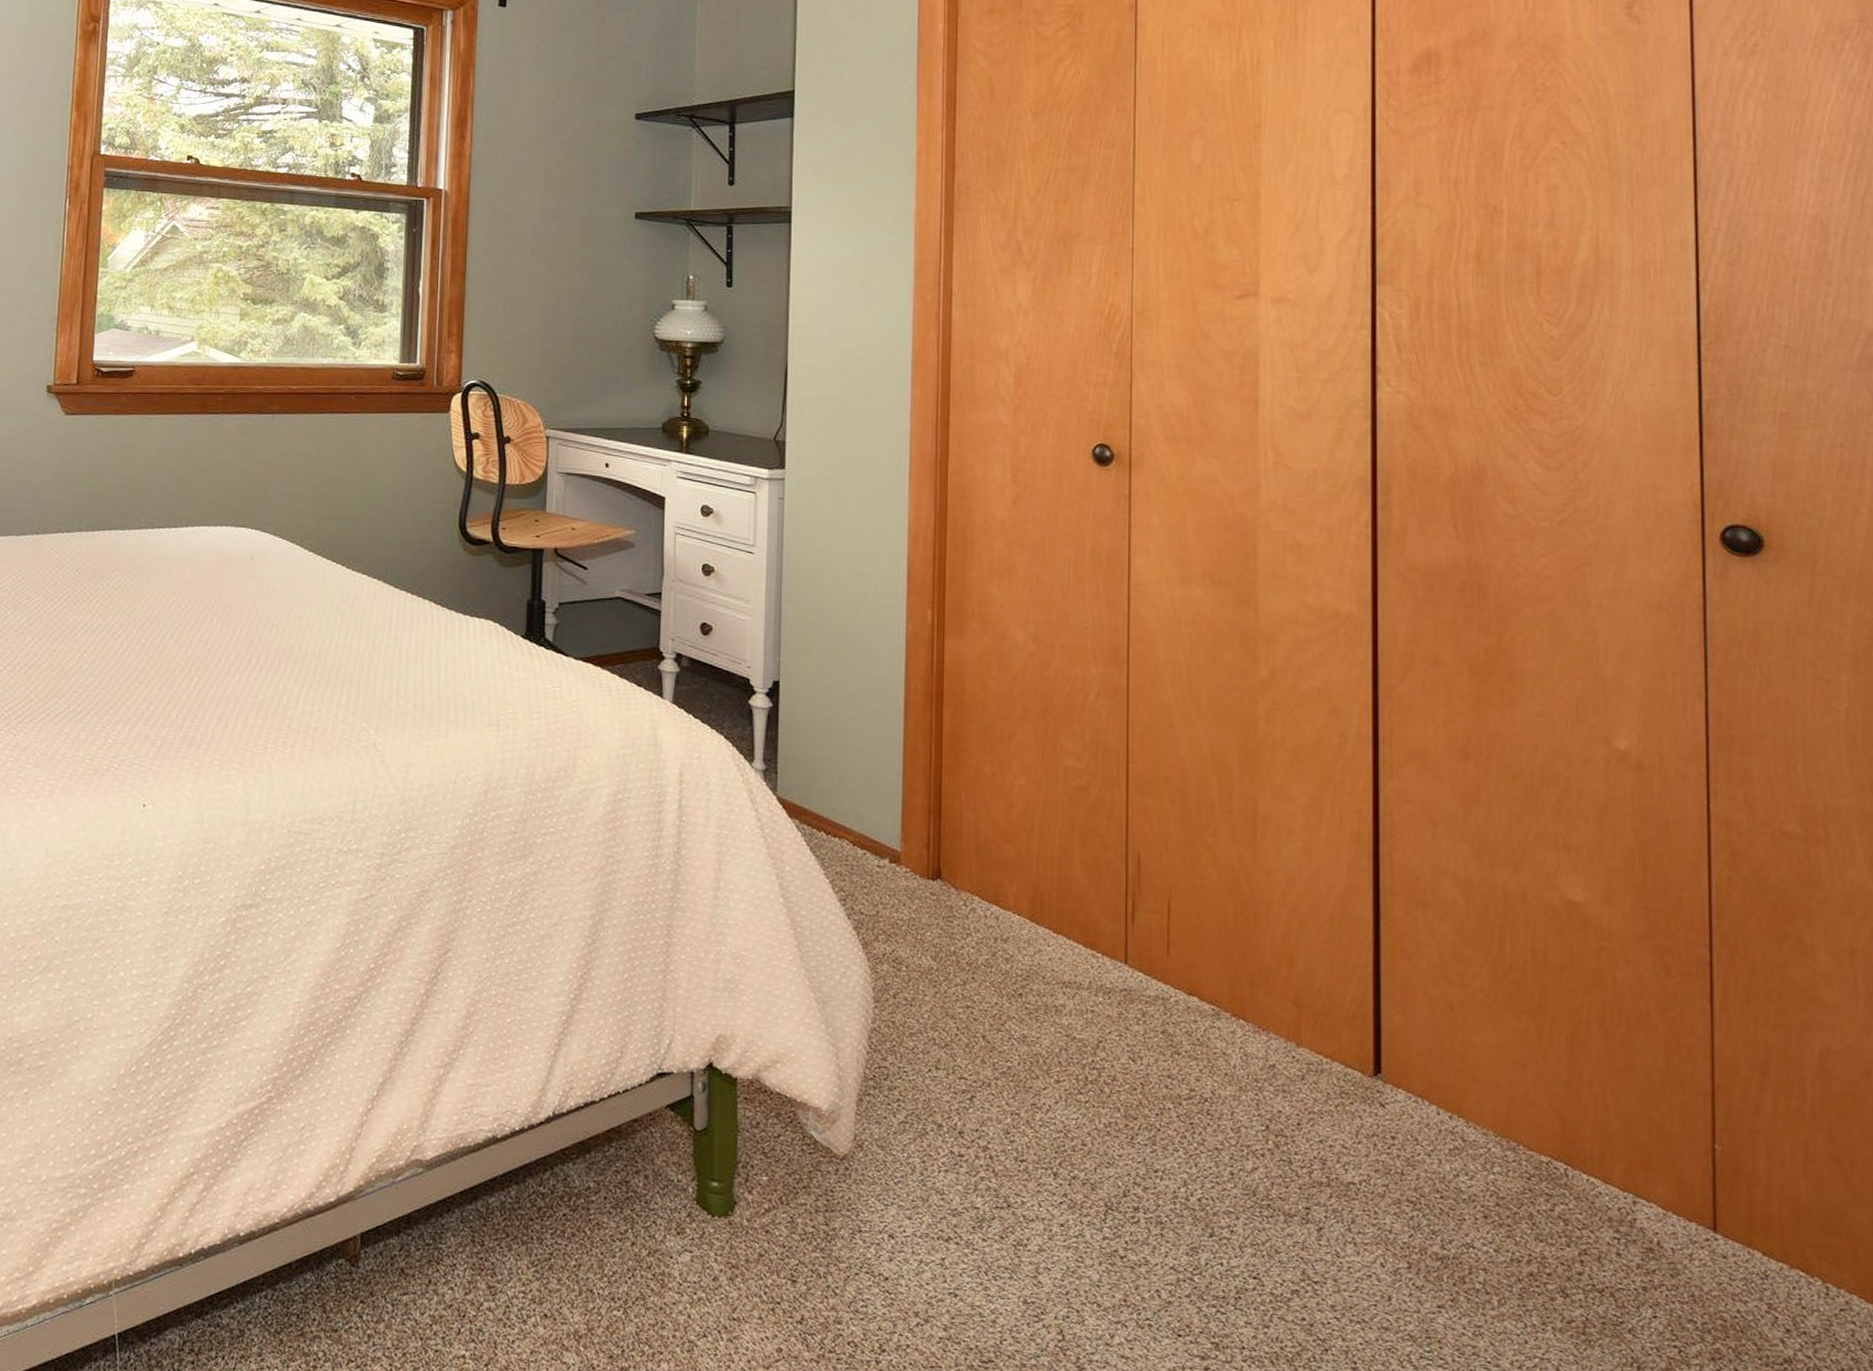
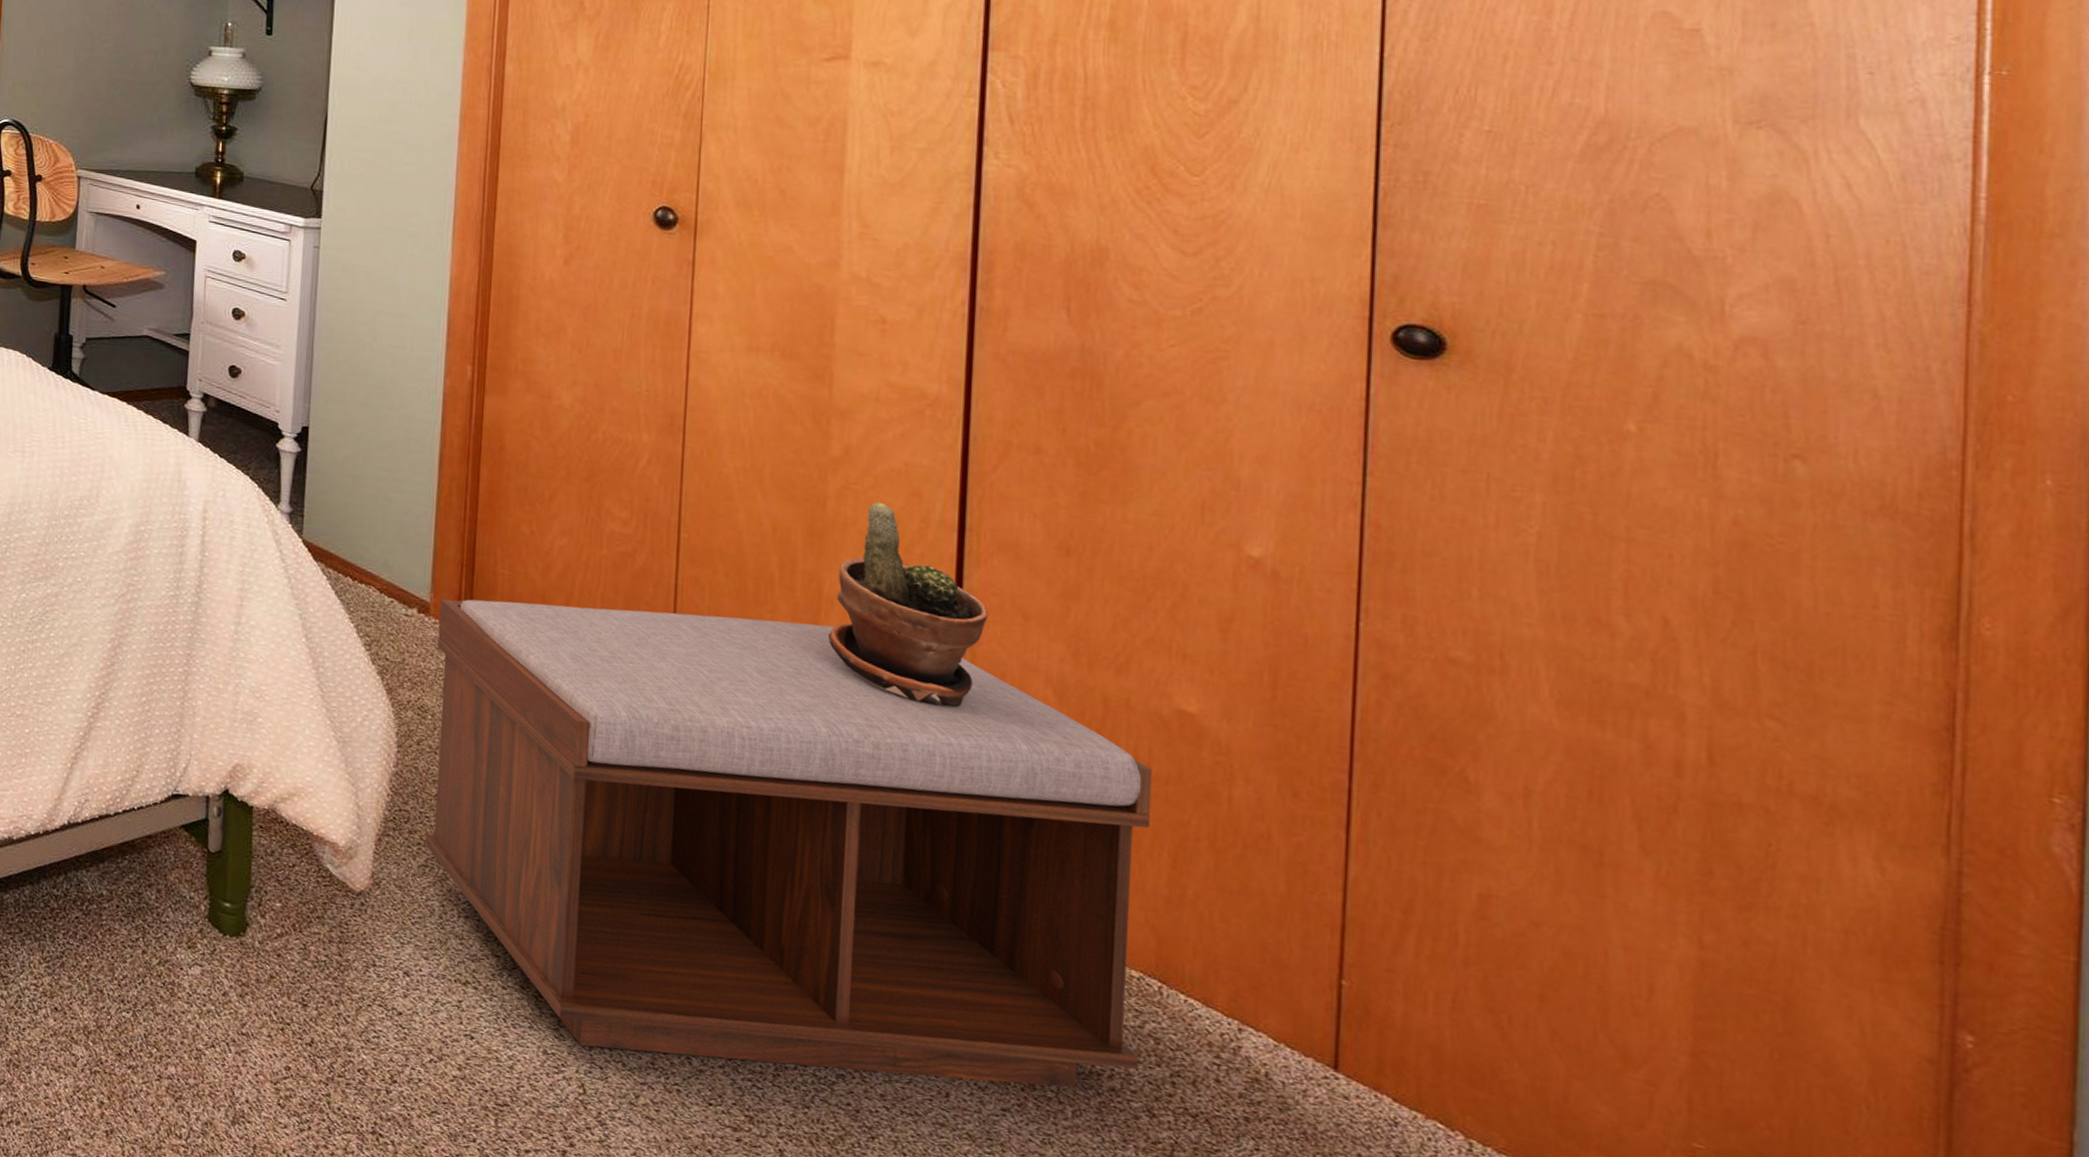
bench: none [905,843,1551,1291] -> present [425,599,1152,1088]
potted plant: none [1264,720,1403,915] -> present [827,502,989,707]

